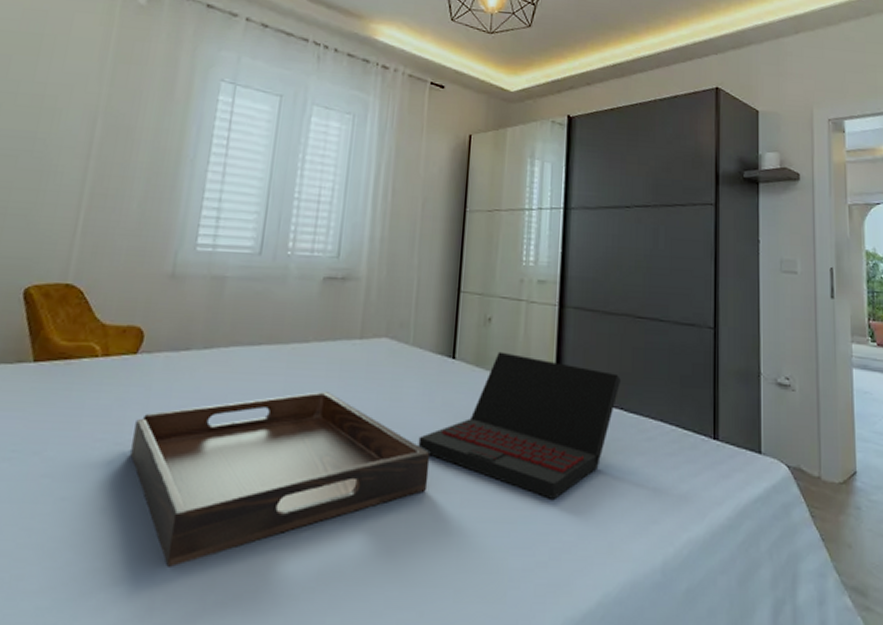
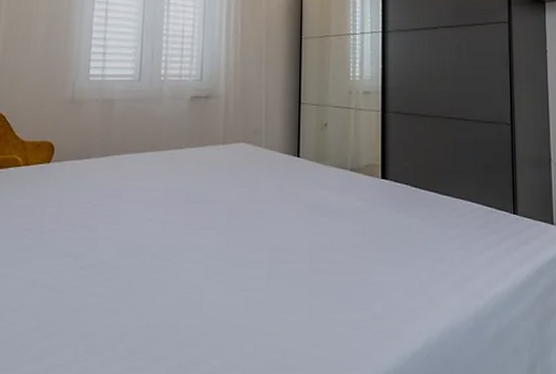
serving tray: present [130,392,430,567] -> none [51,187,284,324]
laptop: present [418,351,621,499] -> none [274,150,435,265]

